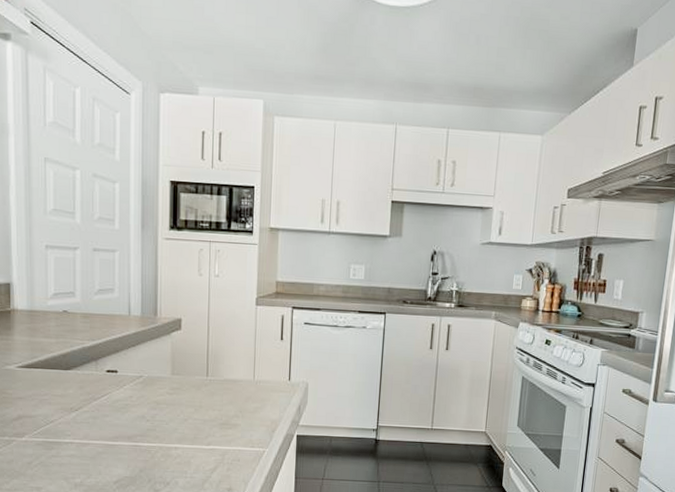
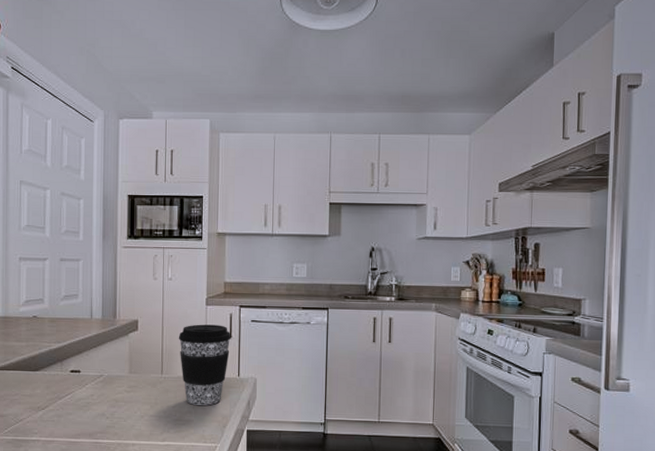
coffee cup: none [225,325,283,410] -> present [178,324,231,406]

